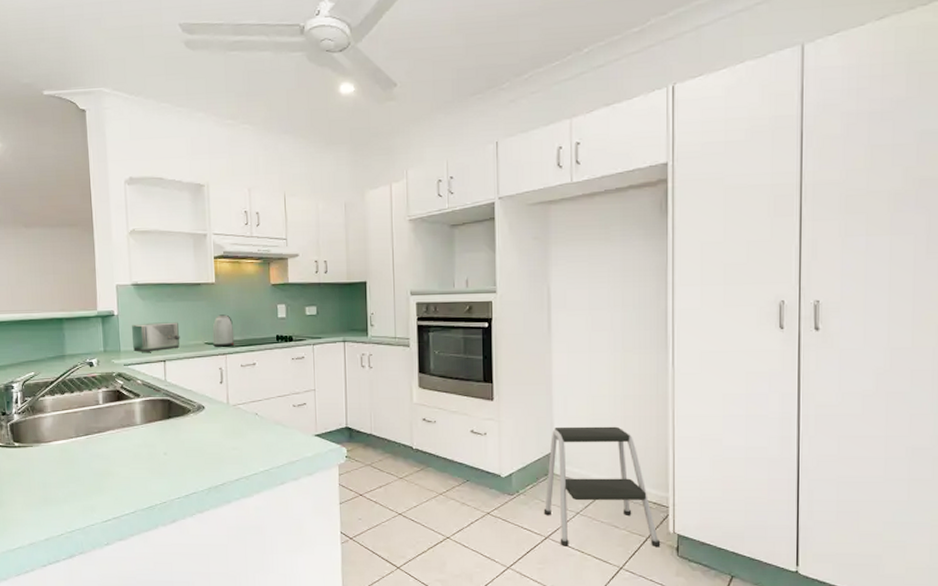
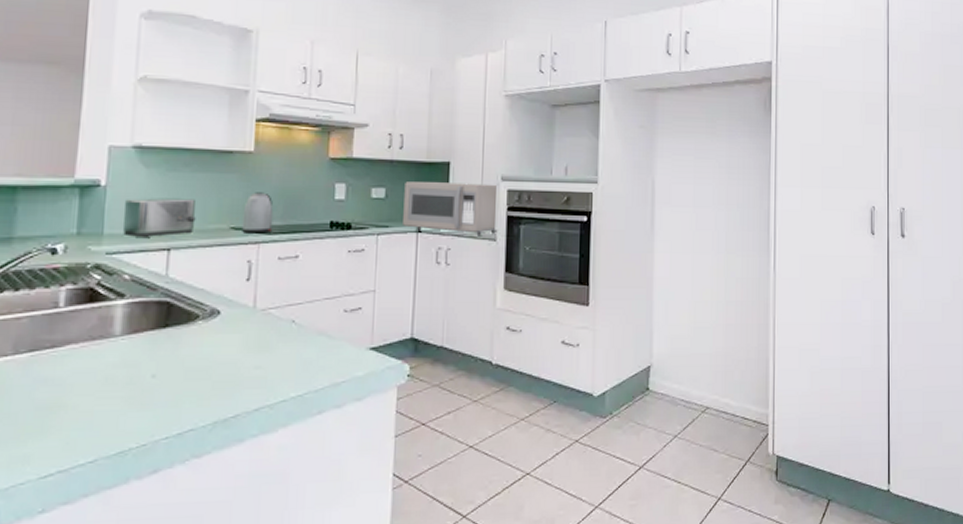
microwave: none [331,298,410,344] -> present [403,182,498,237]
step stool: present [543,426,661,548] -> none [638,335,760,477]

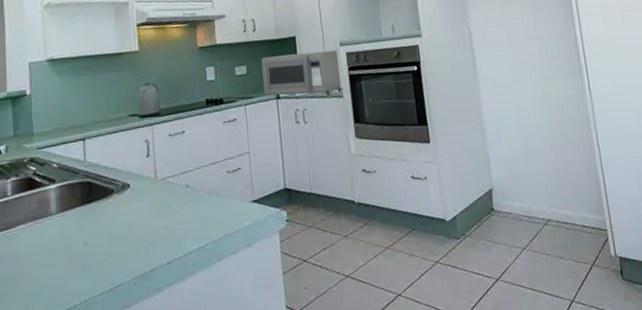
toaster: present [122,198,196,237] -> none [45,95,102,133]

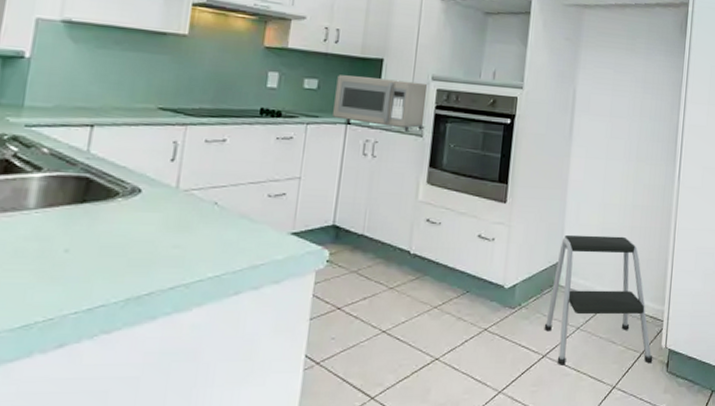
kettle: present [136,83,162,118] -> none [170,74,204,116]
step stool: none [489,155,606,287] -> present [544,234,653,365]

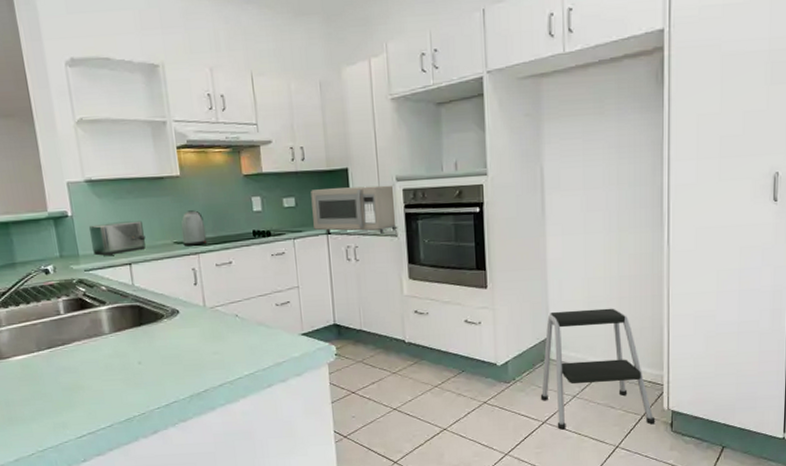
toaster: none [44,72,124,113] -> present [88,221,147,256]
kettle: none [170,74,204,116] -> present [180,210,207,246]

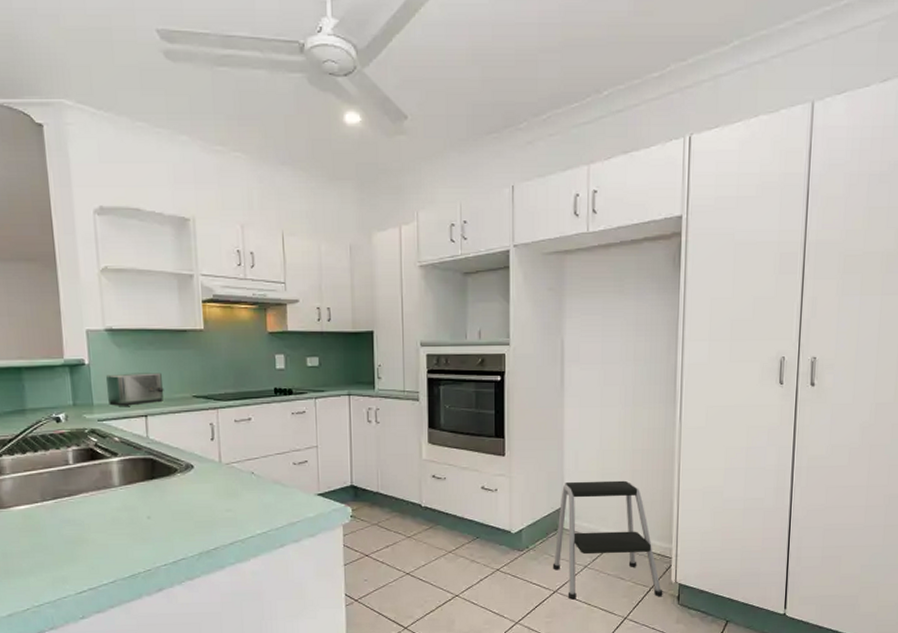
kettle: present [180,210,207,246] -> none [201,365,227,401]
microwave: present [310,184,398,234] -> none [335,349,420,397]

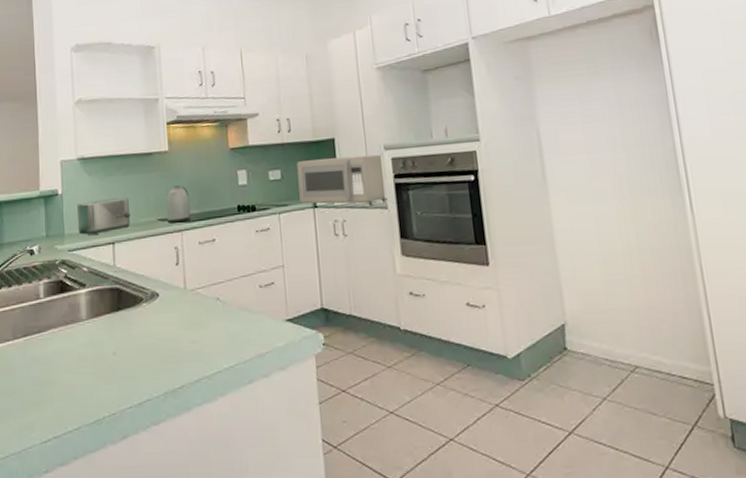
kettle: none [201,365,227,401] -> present [166,185,191,224]
microwave: none [335,349,420,397] -> present [297,154,388,207]
step stool: present [552,480,663,600] -> none [561,287,712,443]

